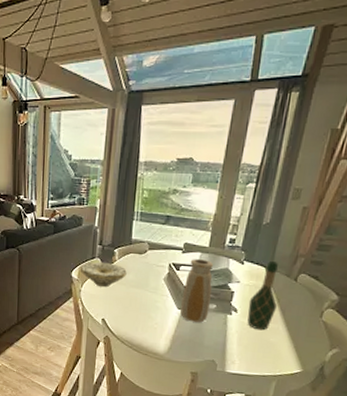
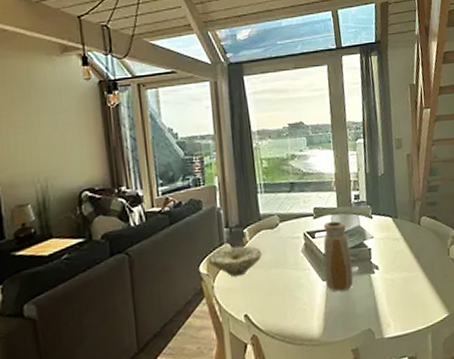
wine bottle: present [247,261,278,331] -> none [386,210,412,283]

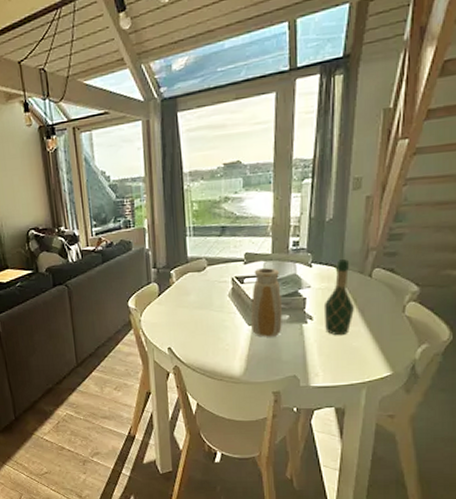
bowl: present [208,245,262,278] -> none [136,285,187,314]
wine bottle: none [386,210,412,283] -> present [323,259,354,336]

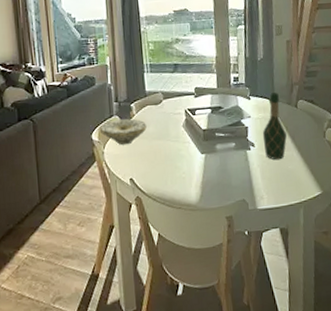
bowl: none [136,285,187,314] -> present [99,118,147,146]
vase: present [251,268,282,337] -> none [202,100,230,165]

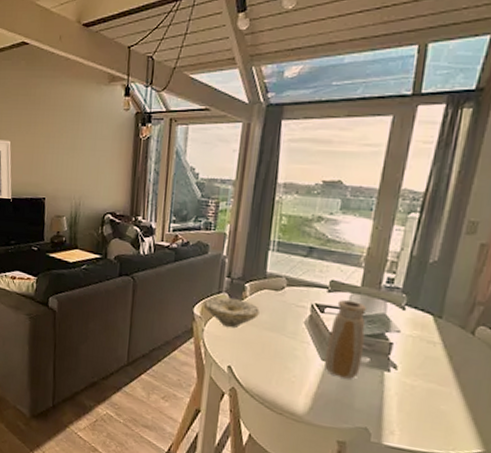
vase: none [202,100,230,165] -> present [325,300,366,379]
wine bottle: present [262,92,287,160] -> none [410,308,450,395]

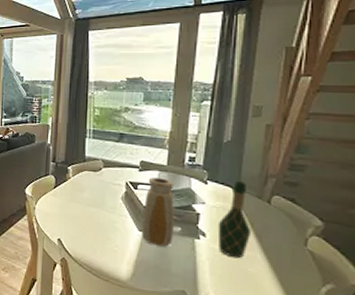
bowl: present [203,297,260,328] -> none [34,179,82,206]
wine bottle: none [410,308,450,395] -> present [217,181,250,259]

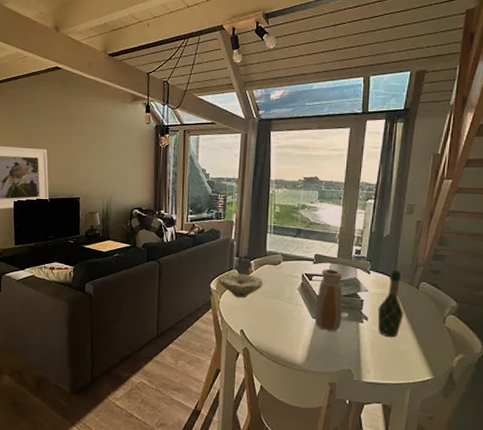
bowl: none [34,179,82,206] -> present [218,273,263,298]

